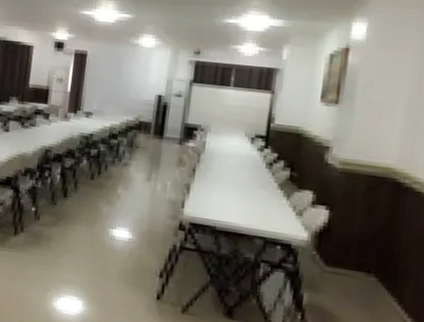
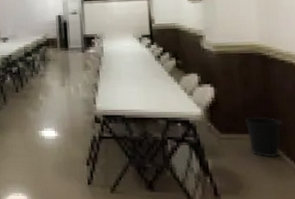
wastebasket: none [356,252,401,304] -> present [245,116,282,158]

